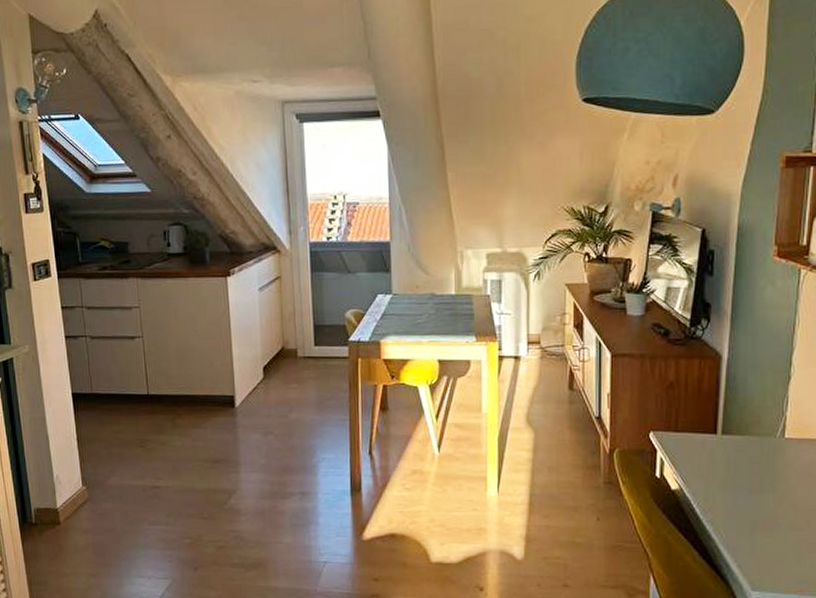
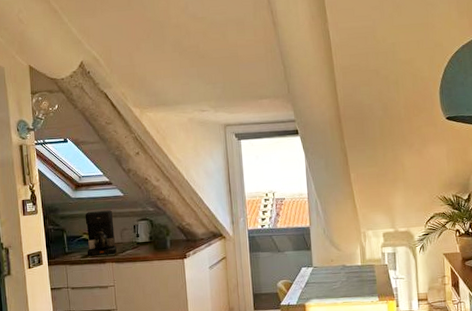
coffee maker: none [102,210,142,269] -> present [85,210,117,257]

